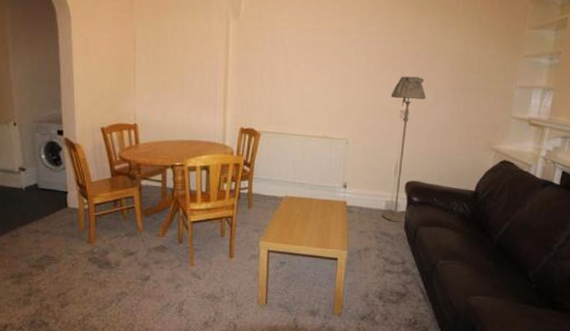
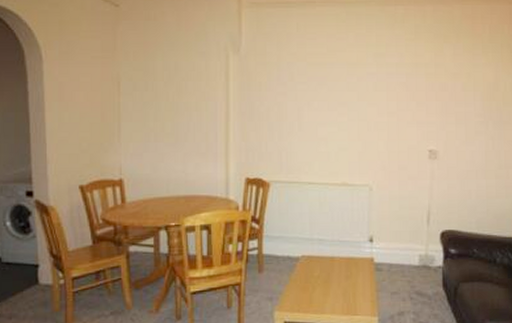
floor lamp: present [382,76,426,222] -> none [416,111,457,279]

